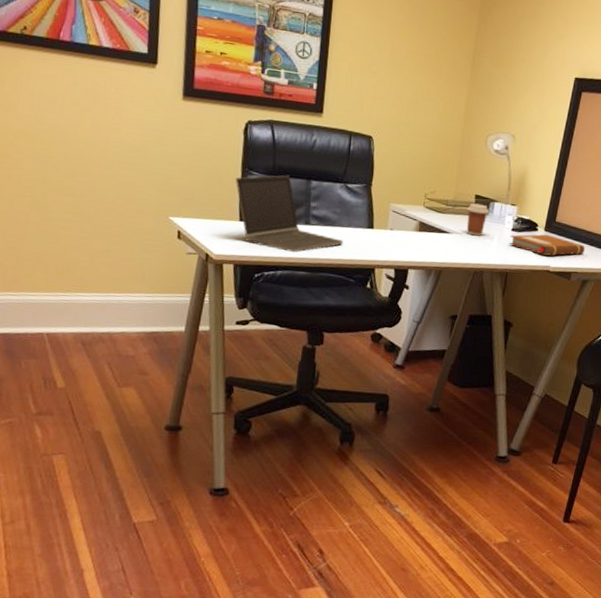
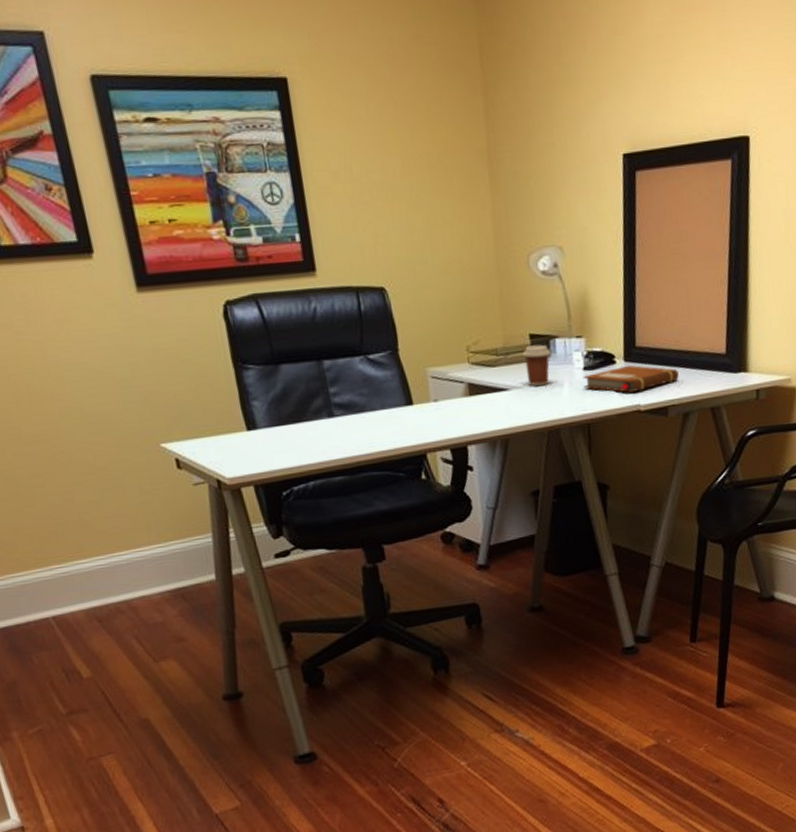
laptop computer: present [235,175,344,252] -> none [228,359,381,456]

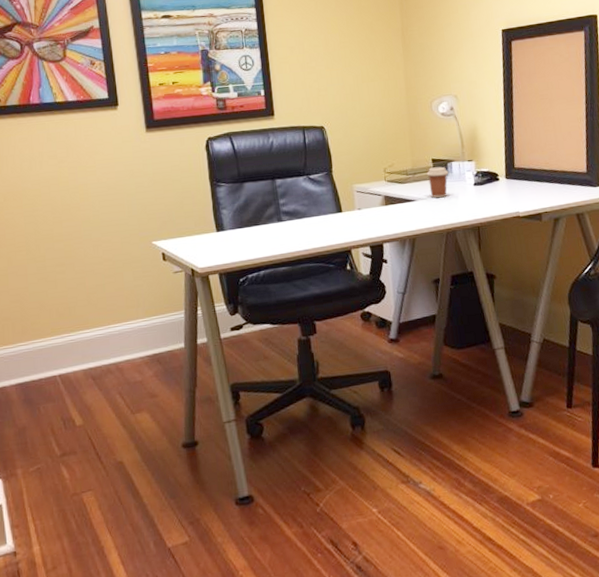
notebook: present [583,365,679,393] -> none [473,181,550,203]

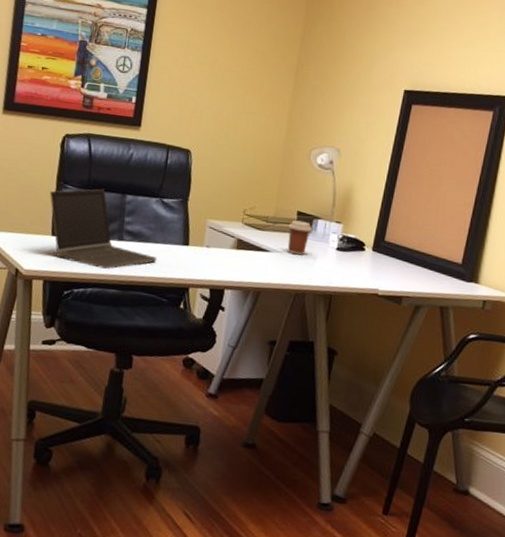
laptop computer: none [205,179,317,251] -> present [49,189,157,269]

